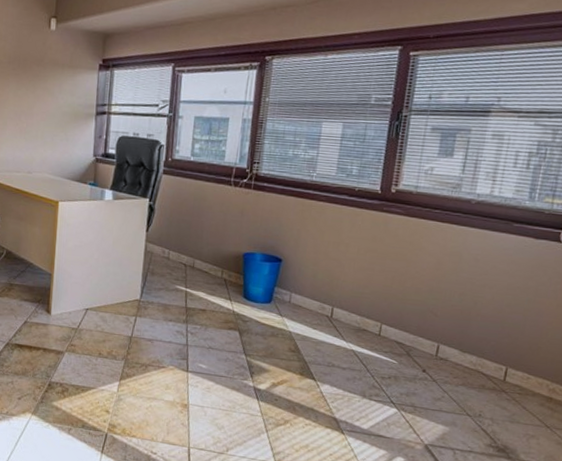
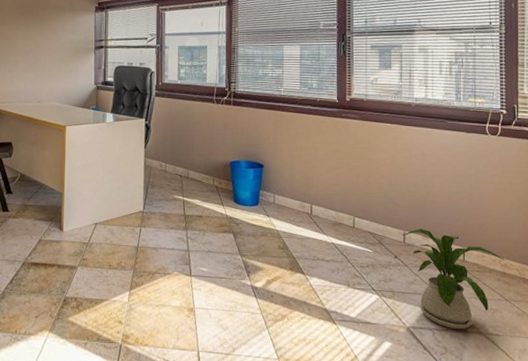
house plant: none [434,342,553,453] -> present [401,228,504,330]

